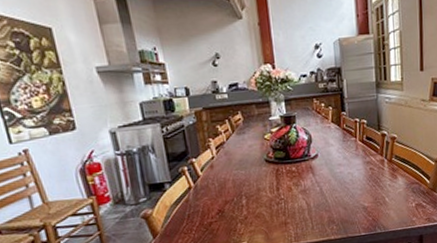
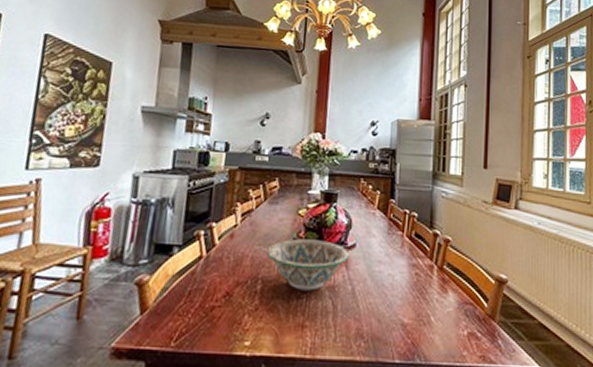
decorative bowl: none [244,156,314,198] -> present [267,238,350,291]

